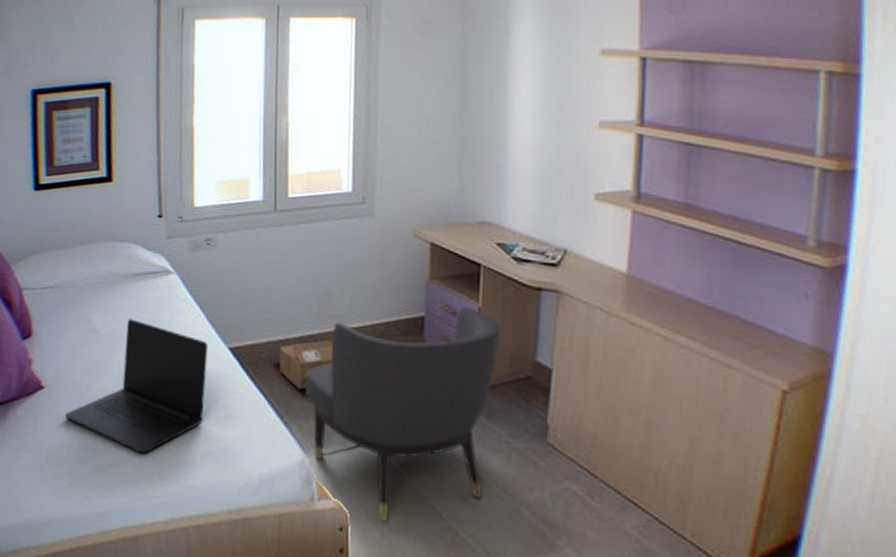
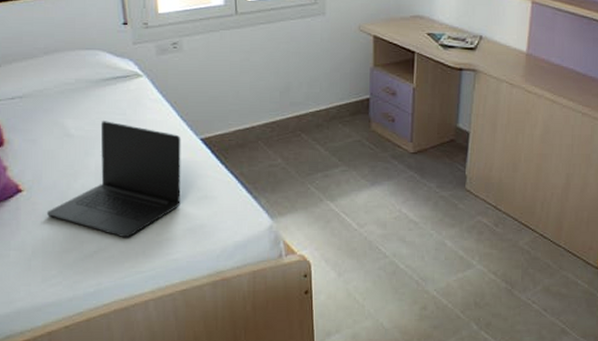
cardboard box: present [272,340,334,390] -> none [240,125,294,169]
chair: present [305,306,500,522] -> none [271,87,430,265]

